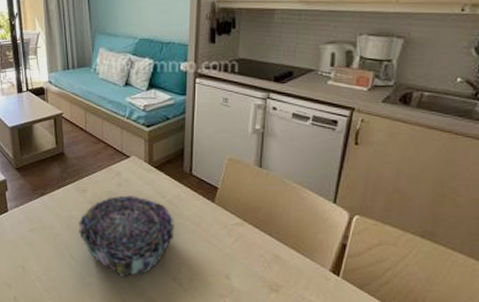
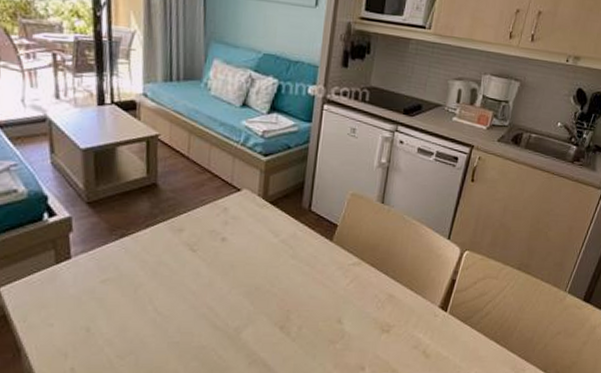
decorative bowl: present [78,195,174,277] -> none [168,235,287,330]

